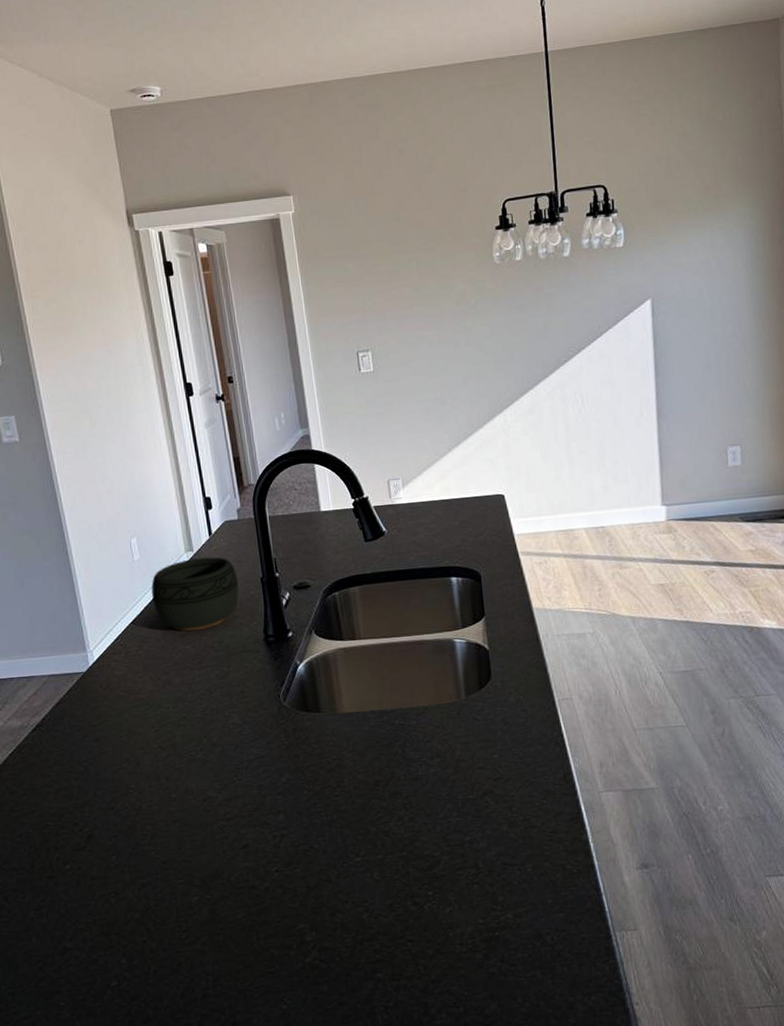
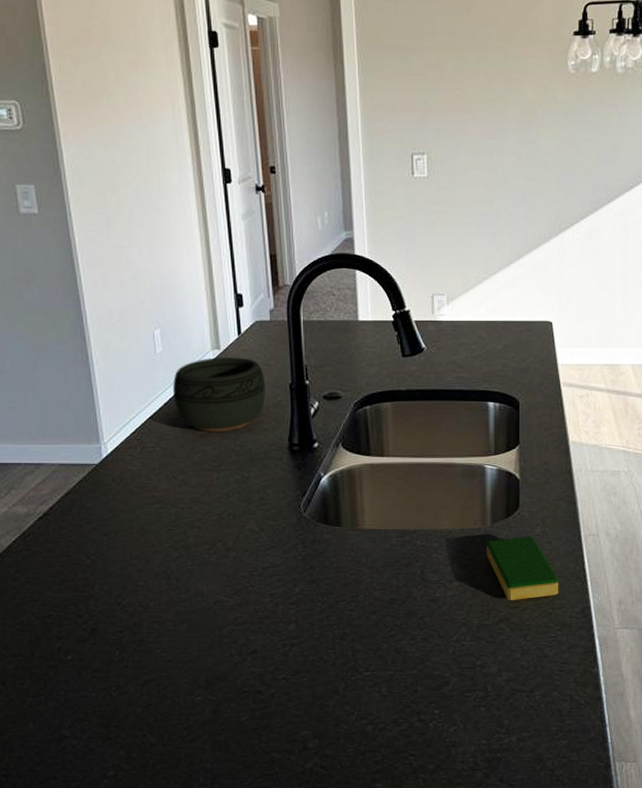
dish sponge: none [463,706,539,772] -> present [486,537,559,600]

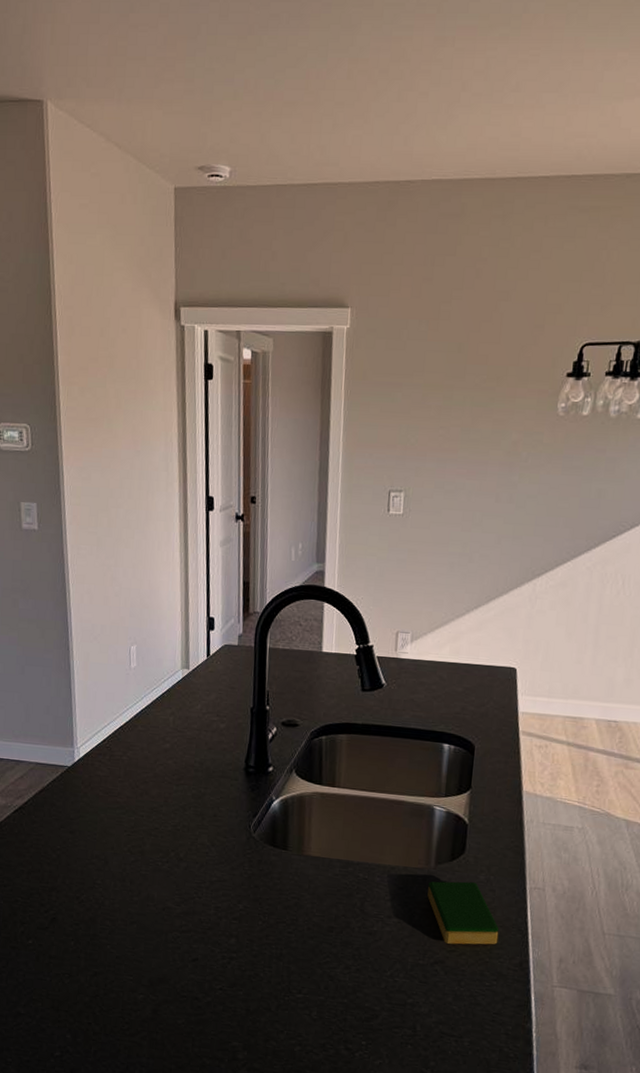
bowl: present [173,357,265,433] -> none [143,676,229,748]

